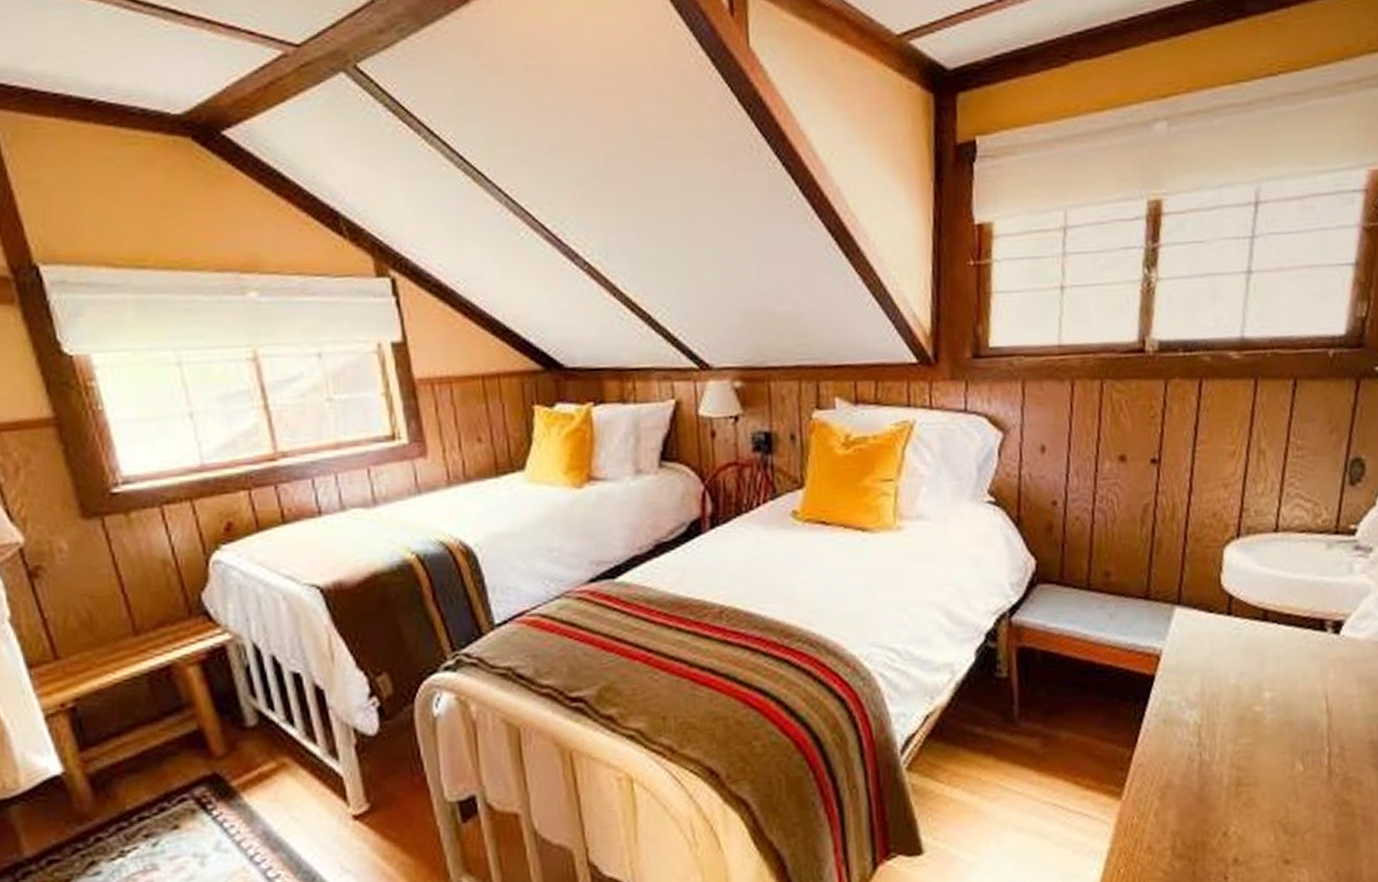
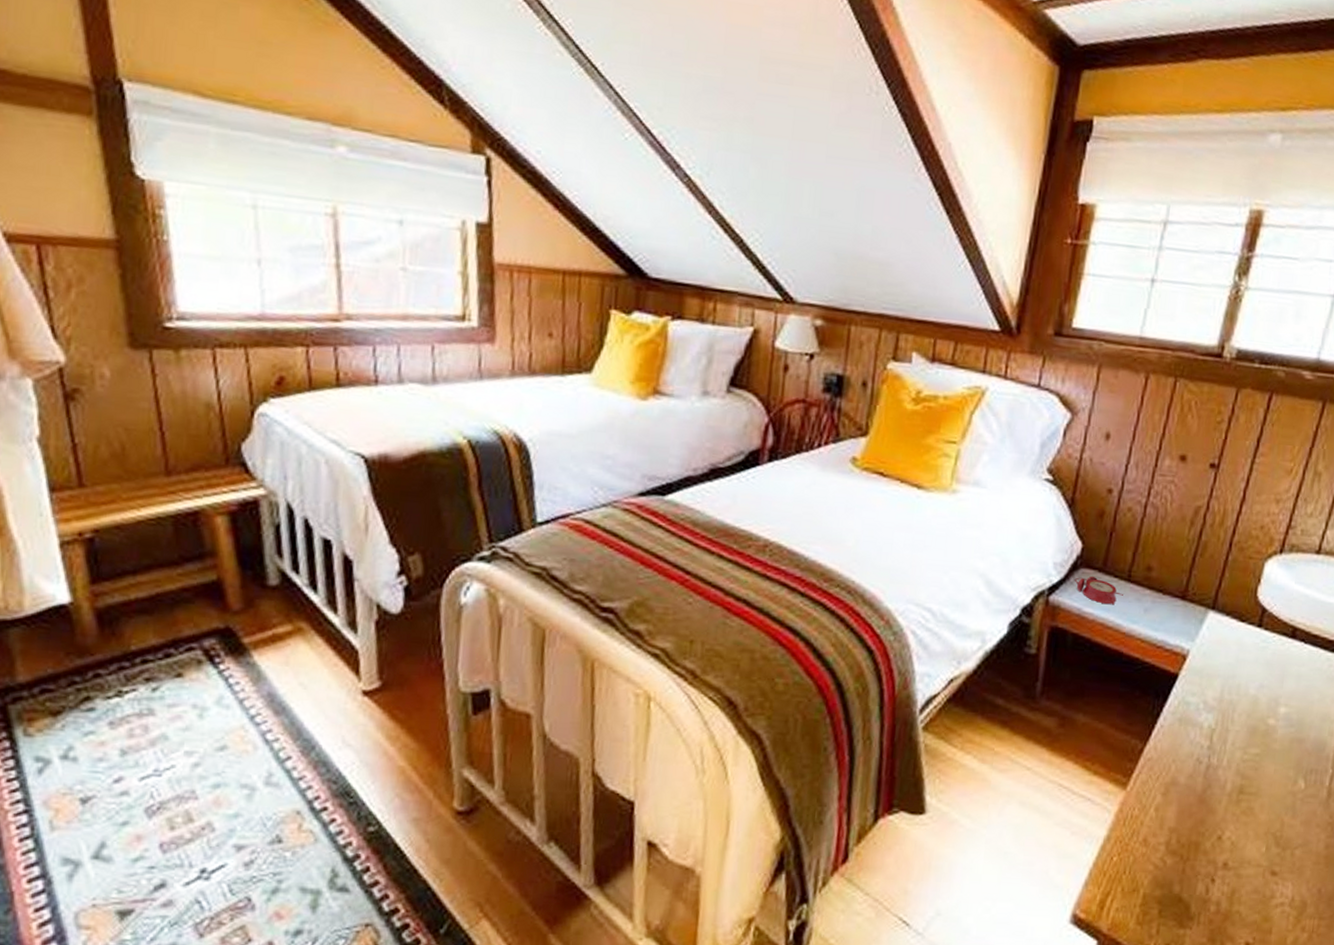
alarm clock: none [1033,590,1085,617] -> present [1074,576,1123,605]

